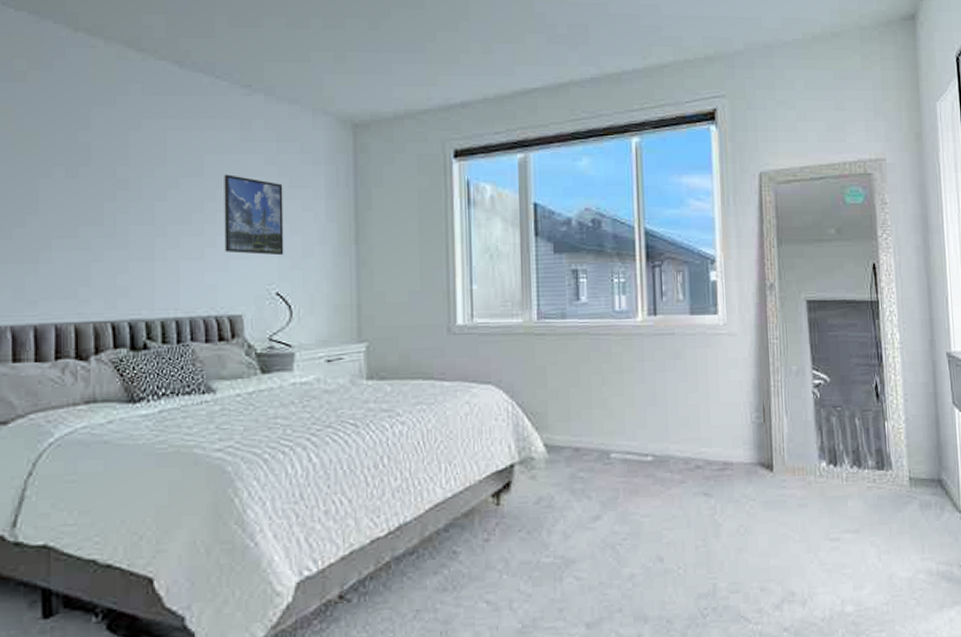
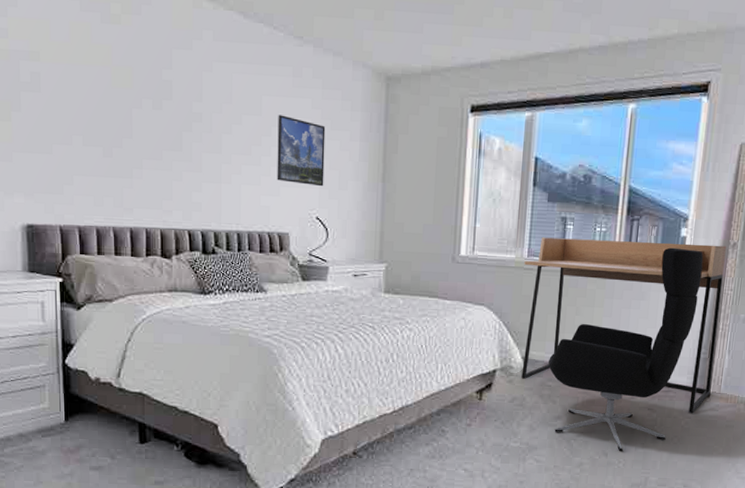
desk: none [534,288,774,494] -> present [521,237,727,414]
office chair: none [577,294,742,554] -> present [548,247,704,452]

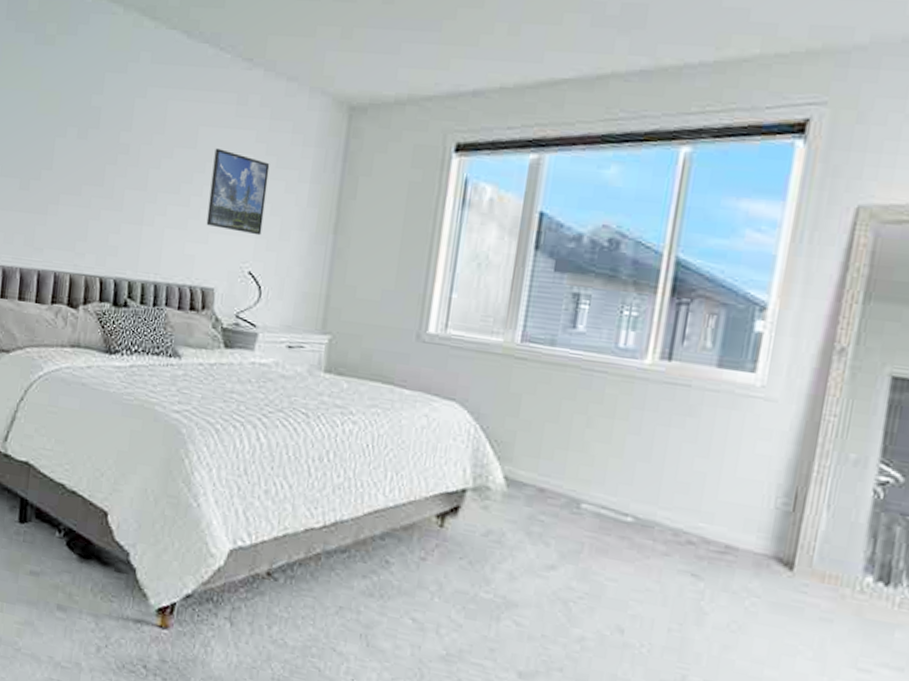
desk: present [521,237,727,414] -> none [501,317,829,591]
office chair: present [548,247,704,452] -> none [542,346,791,631]

